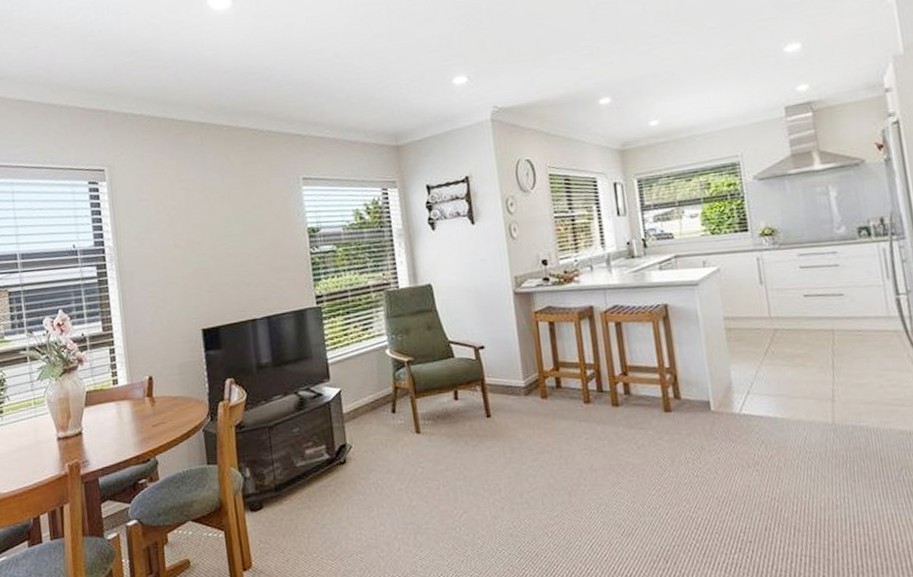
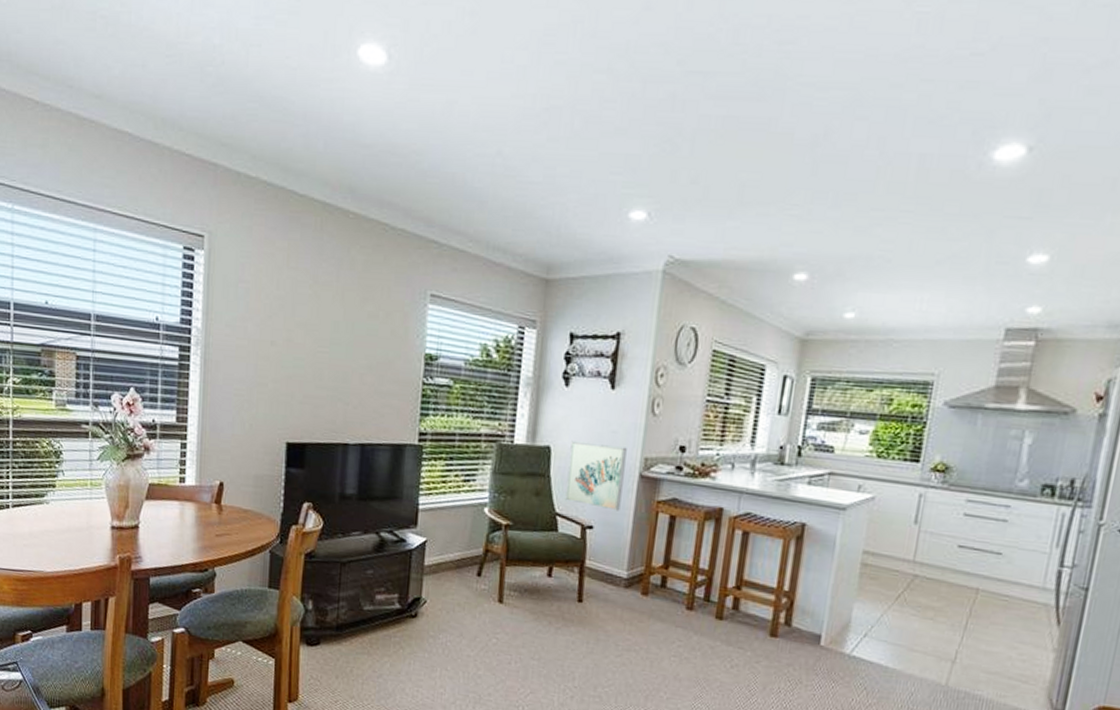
wall art: none [448,271,504,329] -> present [565,440,627,511]

